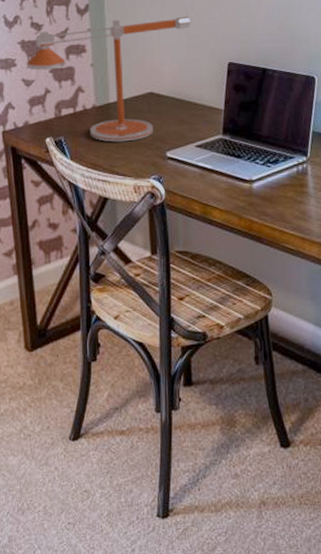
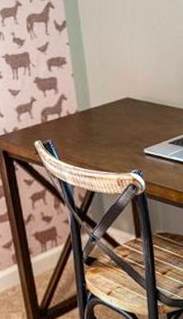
desk lamp: present [26,16,190,142] -> none [11,30,158,143]

